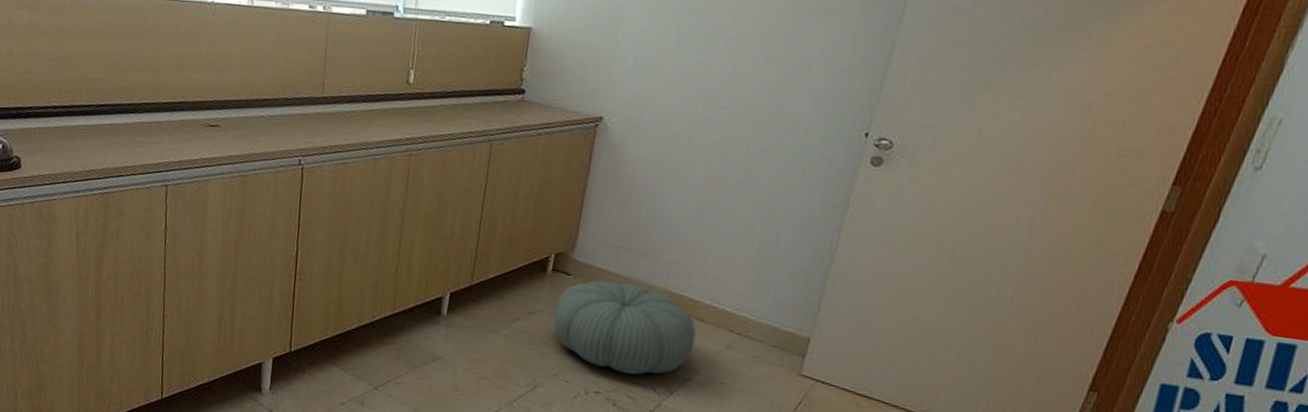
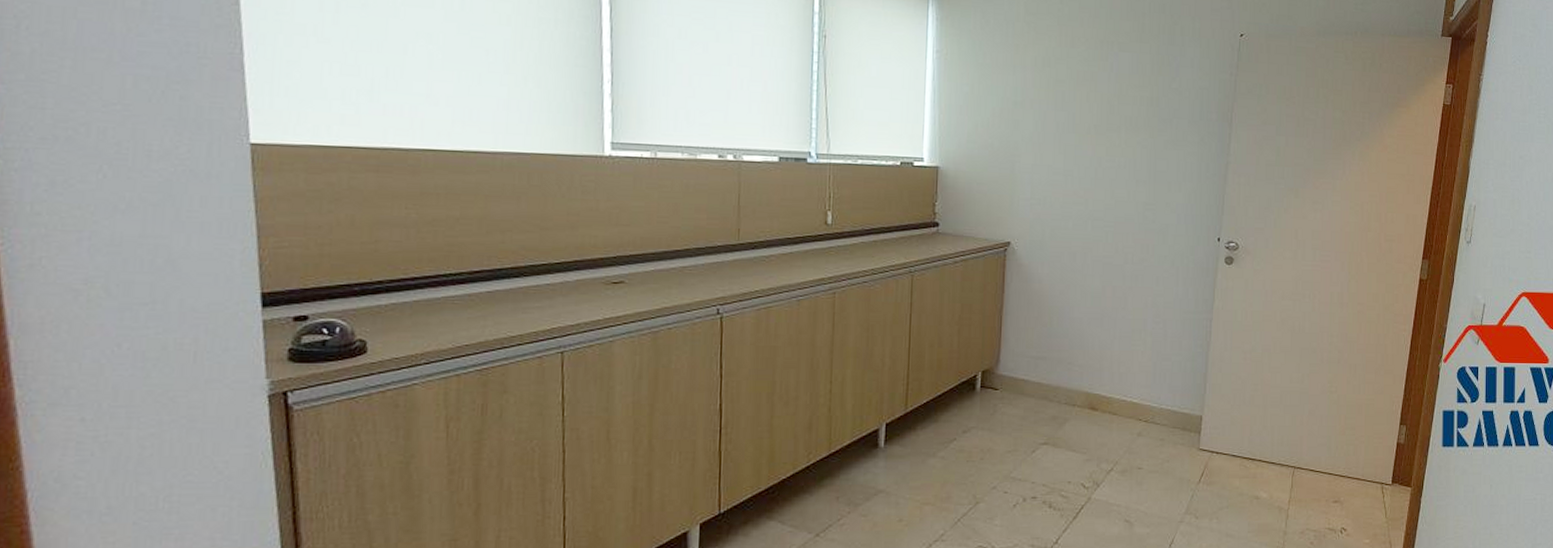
pouf: present [553,280,697,375] -> none [987,390,1112,475]

